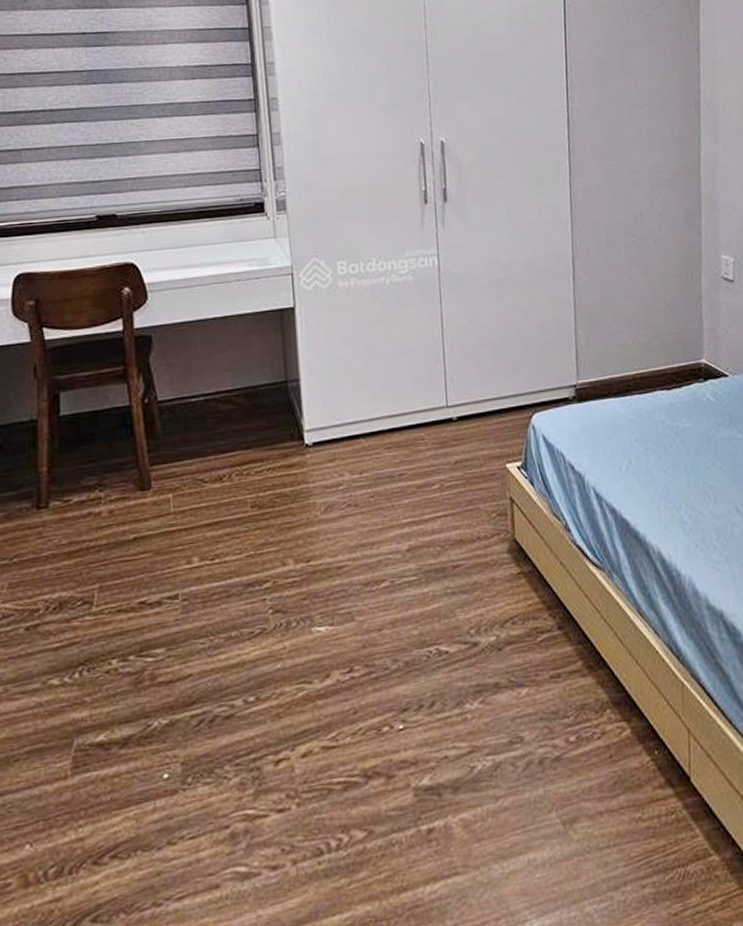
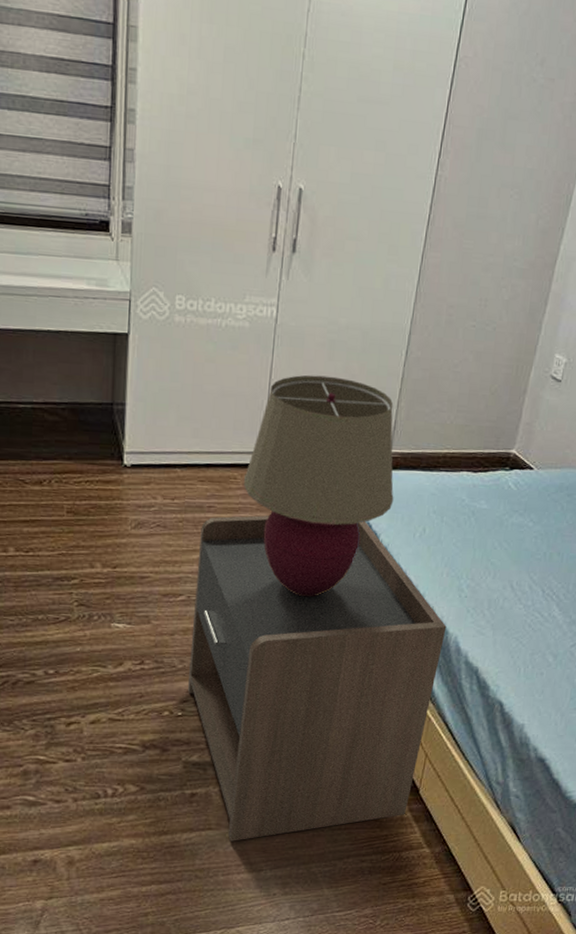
nightstand: none [394,462,681,887] -> present [187,515,447,841]
table lamp: none [431,315,592,560] -> present [243,374,394,597]

